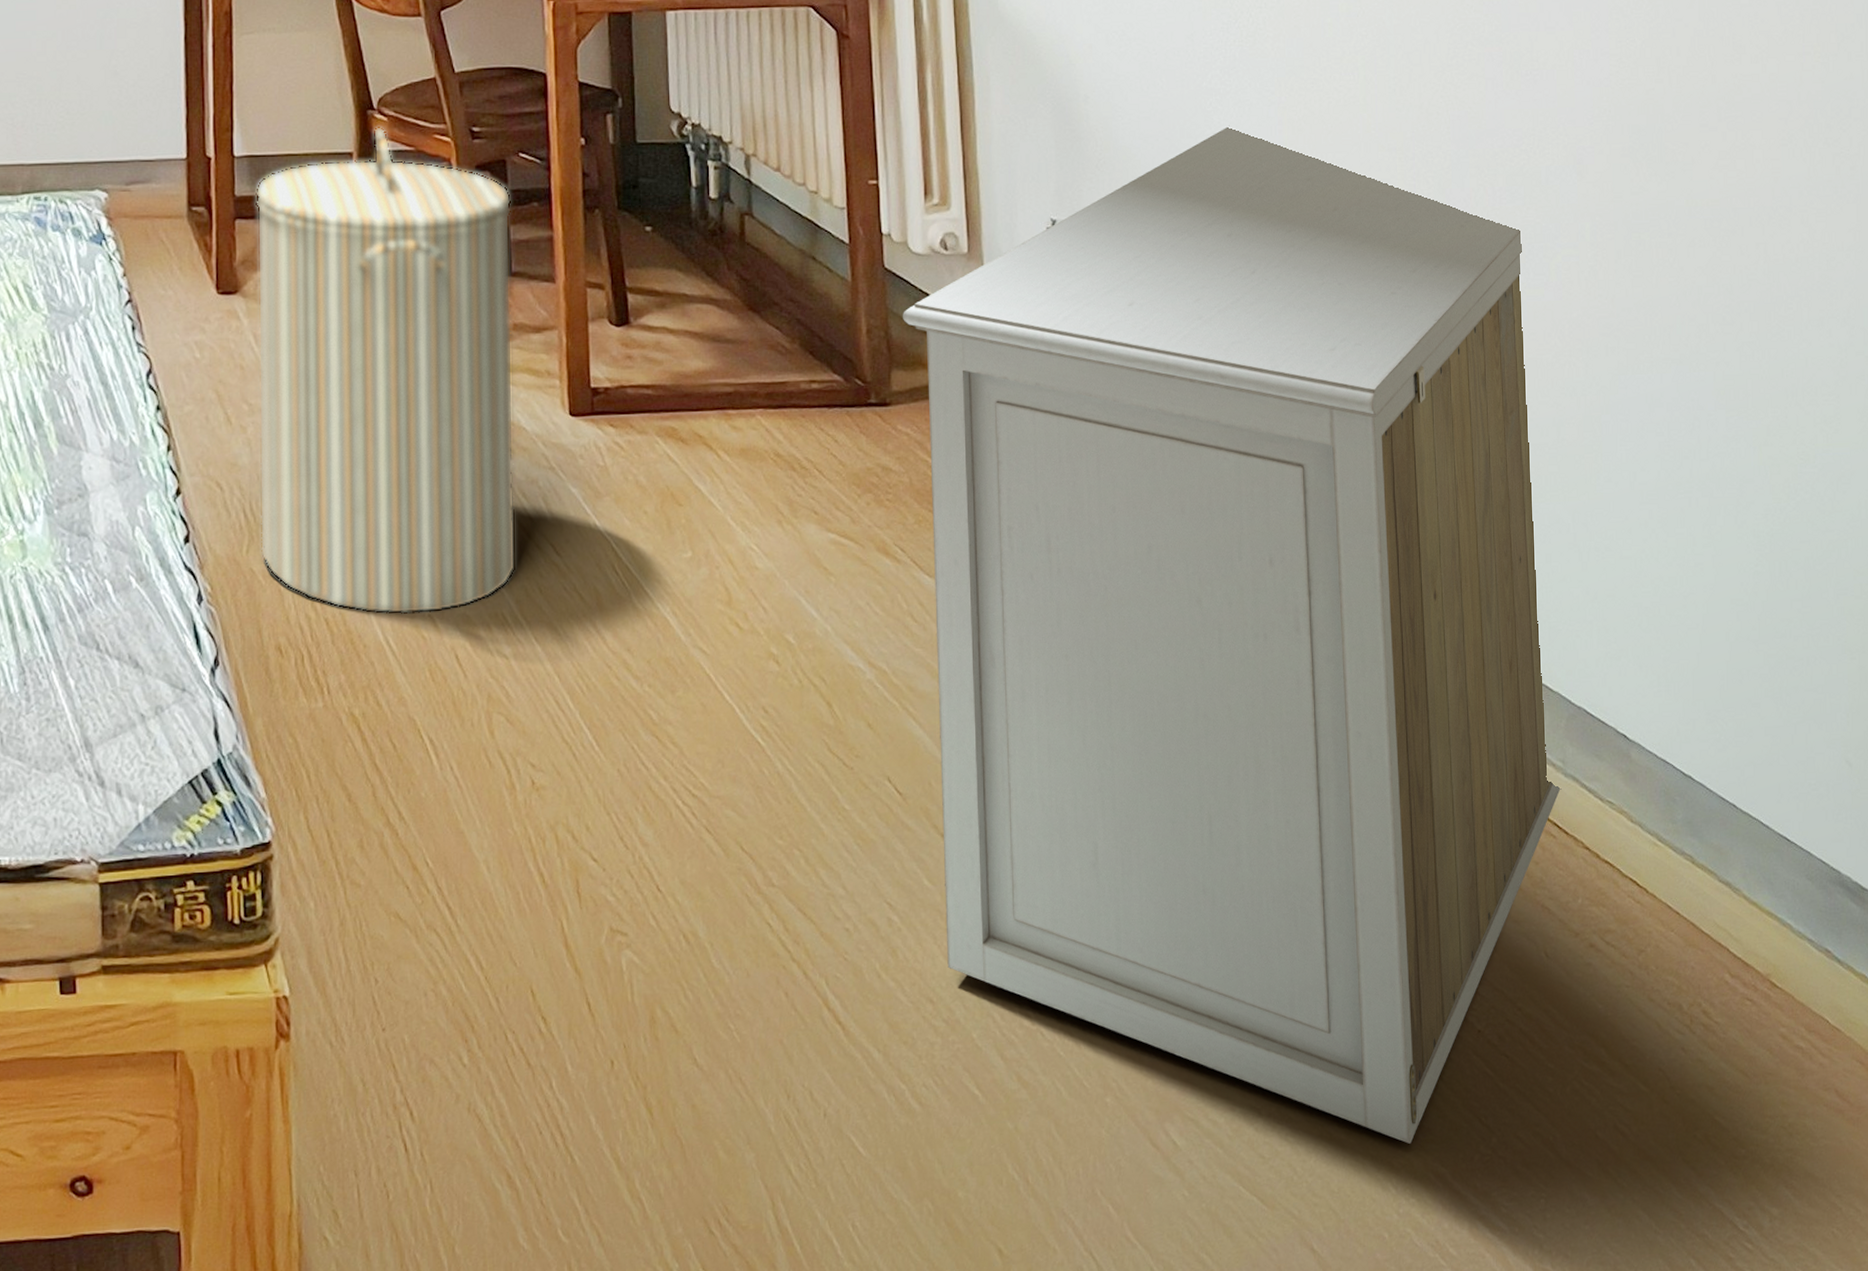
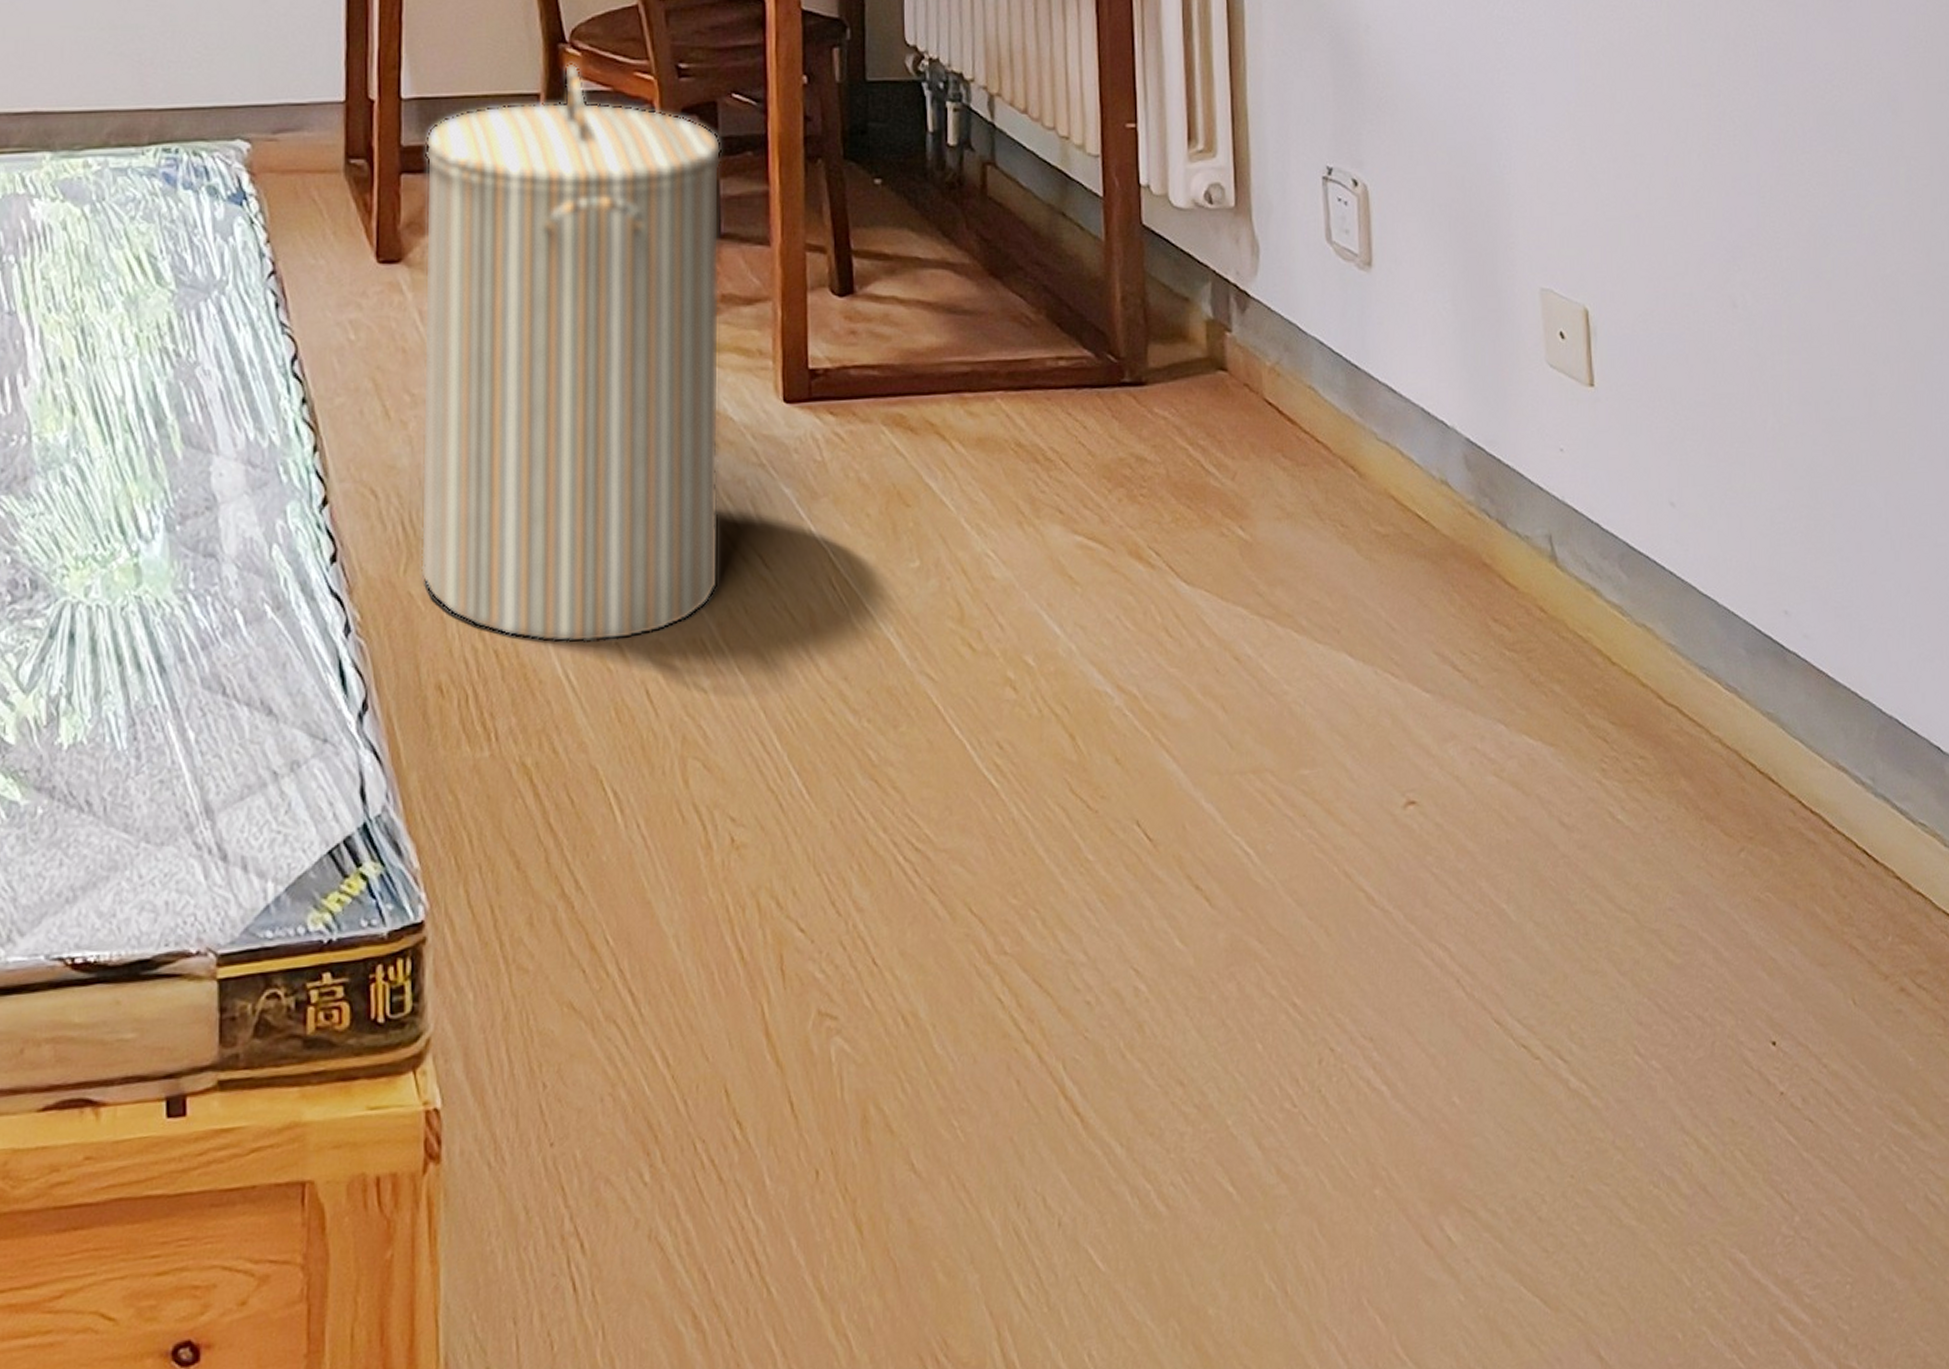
storage cabinet: present [903,125,1562,1144] -> none [1162,58,1872,1228]

